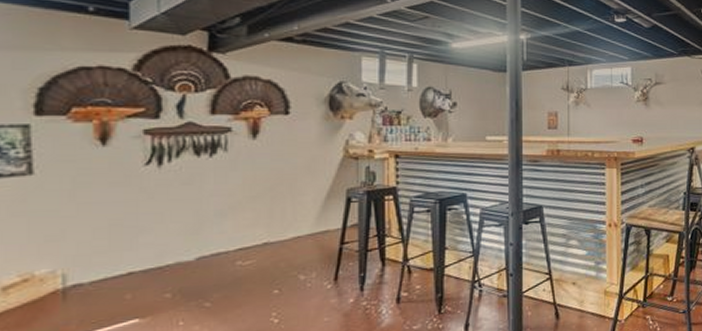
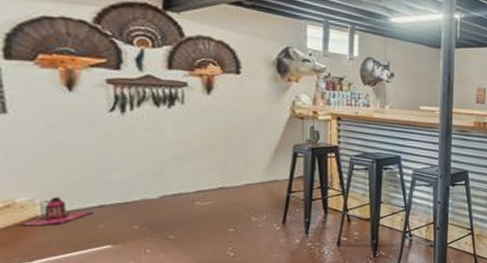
lantern: none [39,265,121,303] -> present [21,197,94,226]

